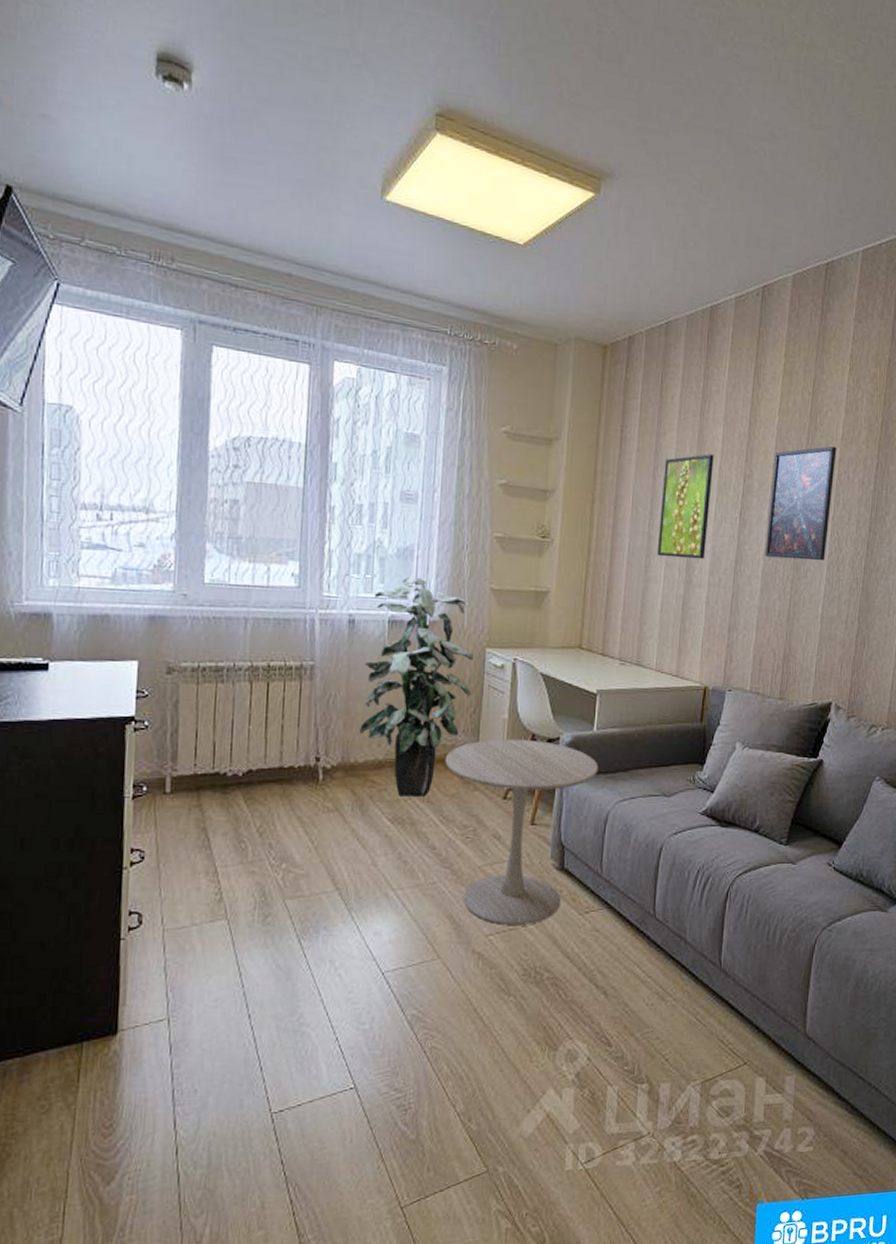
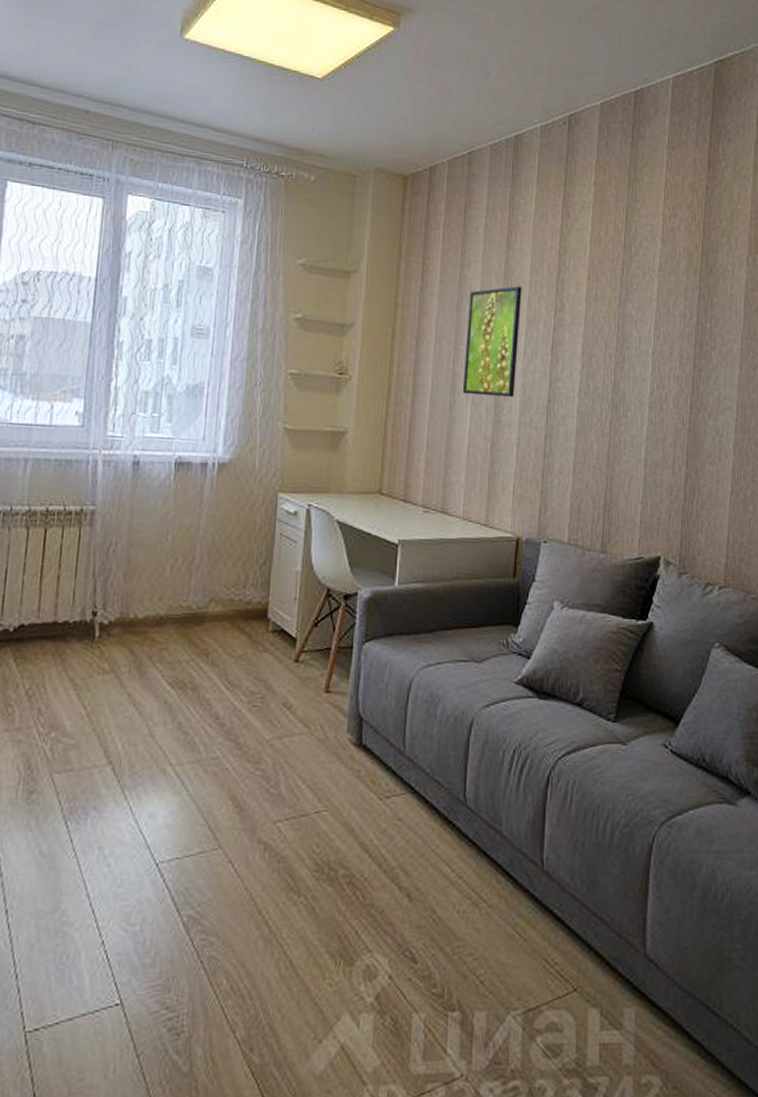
indoor plant: present [360,577,474,797] -> none [141,415,265,658]
side table: present [445,739,598,925] -> none [231,593,400,810]
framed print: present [765,445,837,561] -> none [580,276,654,400]

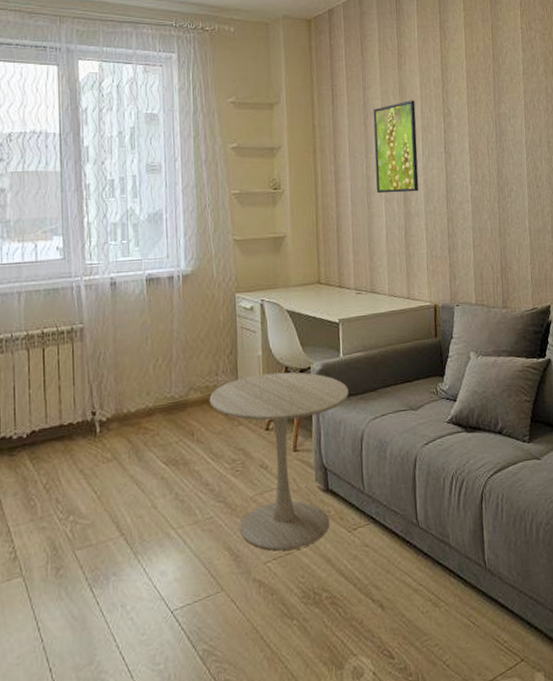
side table: none [231,593,400,810] -> present [209,372,349,551]

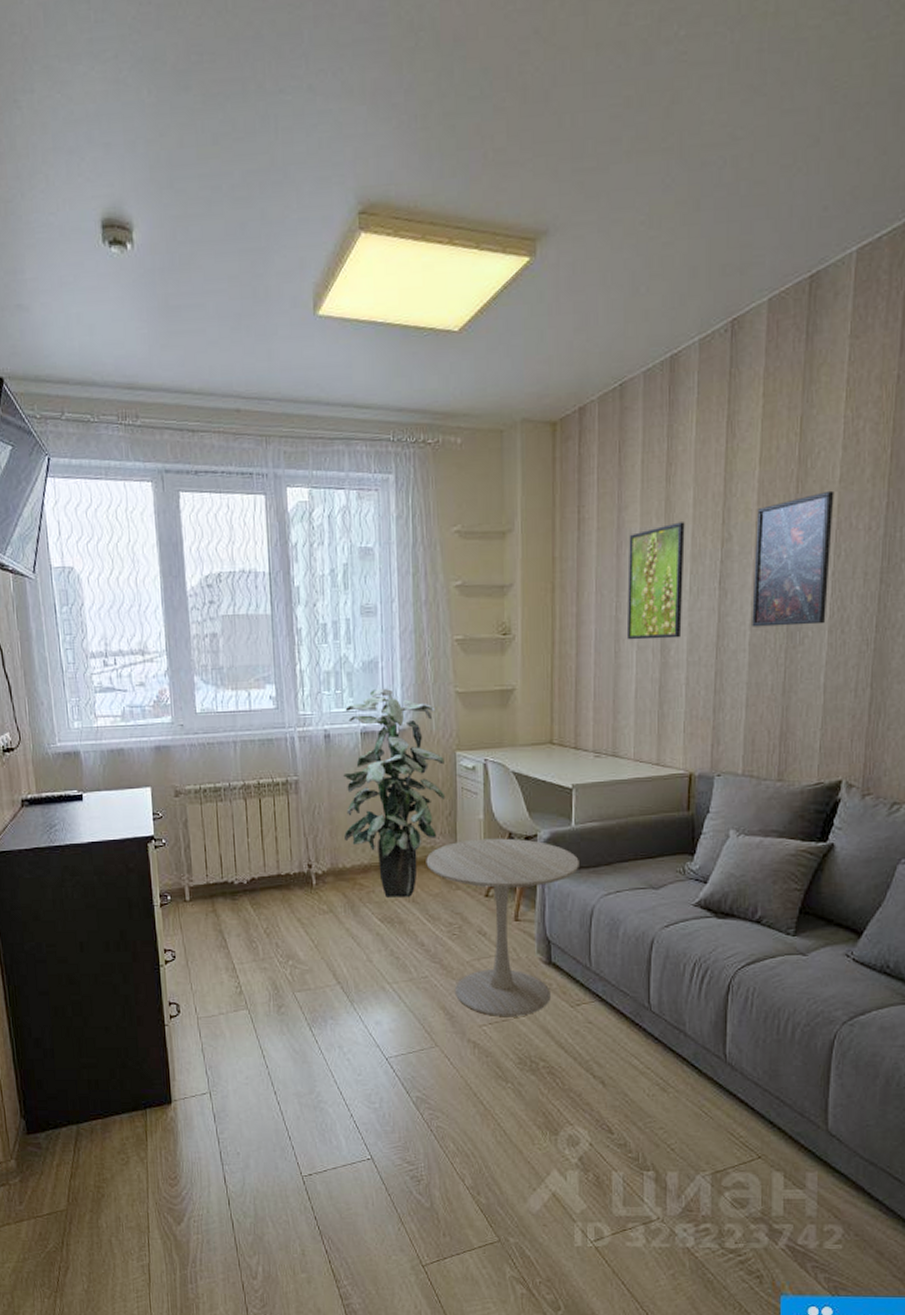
indoor plant: none [128,237,227,439] -> present [342,688,446,897]
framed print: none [467,80,525,183] -> present [752,490,834,627]

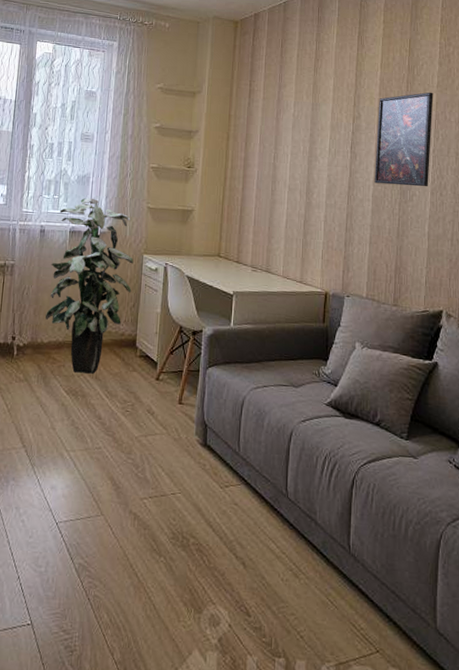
side table: present [426,838,579,1016] -> none [110,329,235,492]
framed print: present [626,522,685,640] -> none [281,101,327,185]

